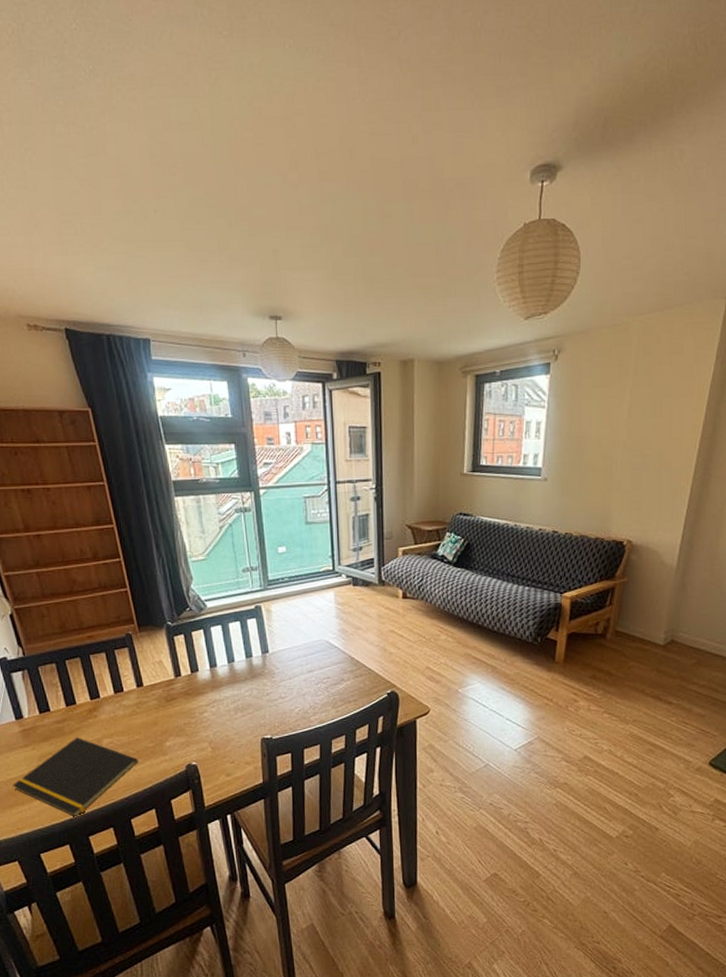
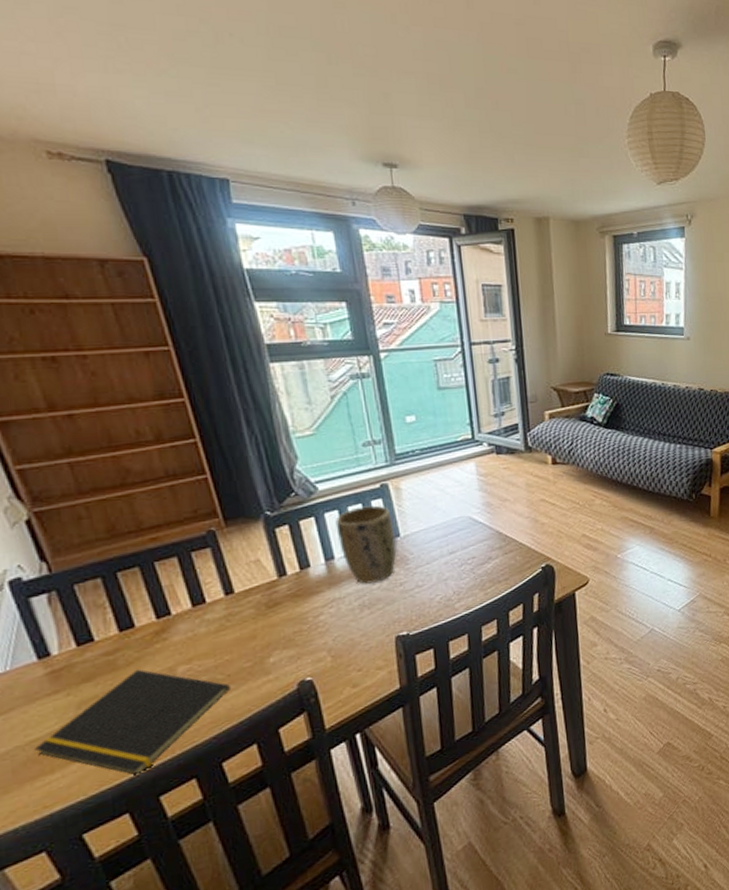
plant pot: none [219,624,265,692] -> present [335,505,397,585]

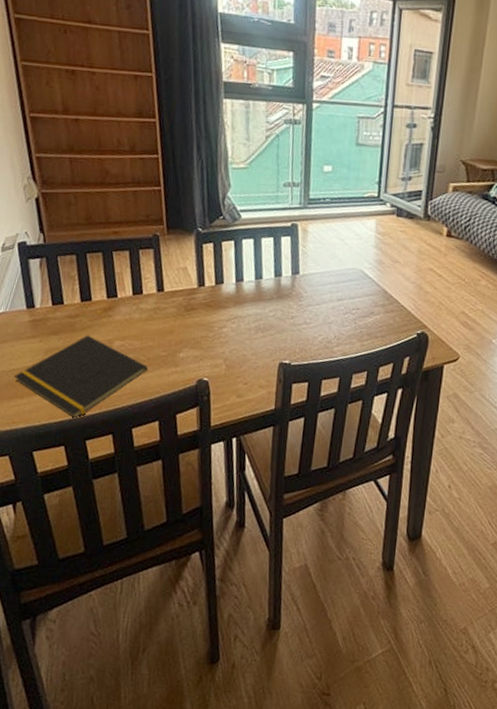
plant pot: present [335,505,397,585] -> none [249,239,296,311]

